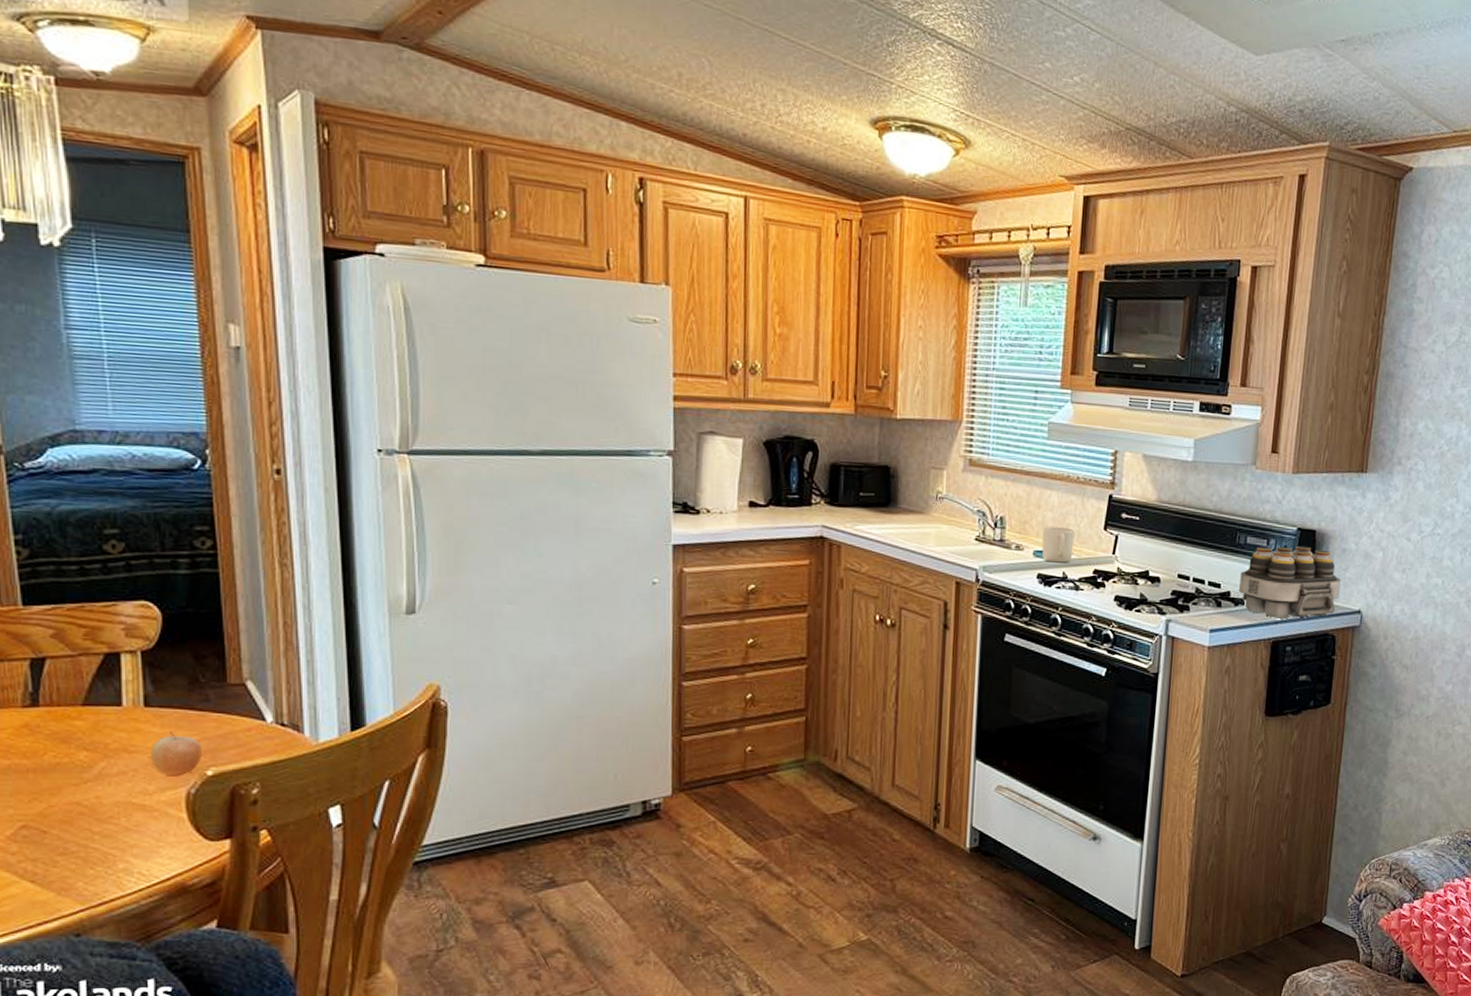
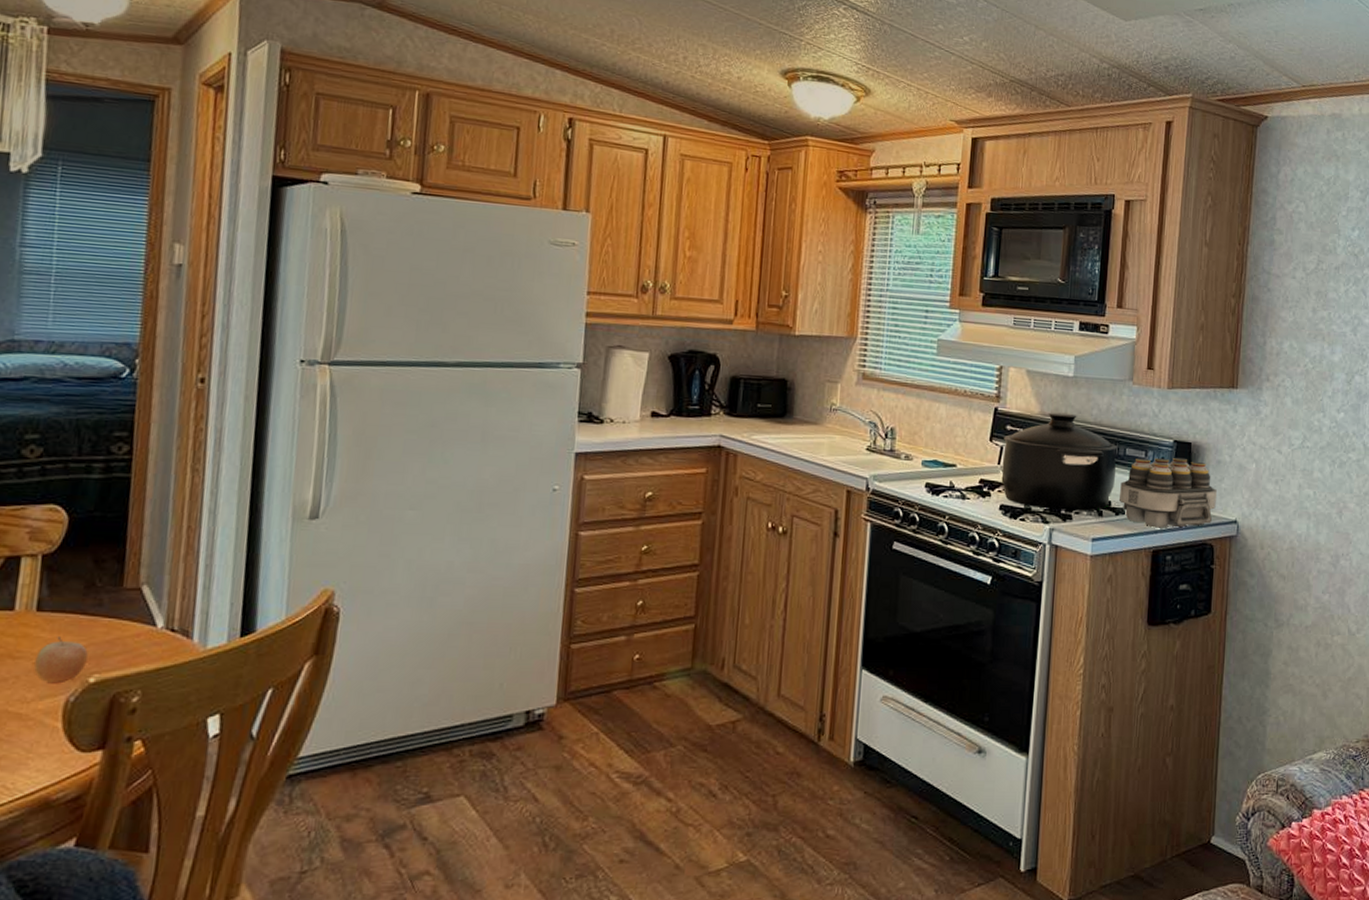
mug: present [1041,526,1075,563] -> none [930,437,962,473]
saucepan: none [1116,499,1239,602] -> present [1001,412,1118,511]

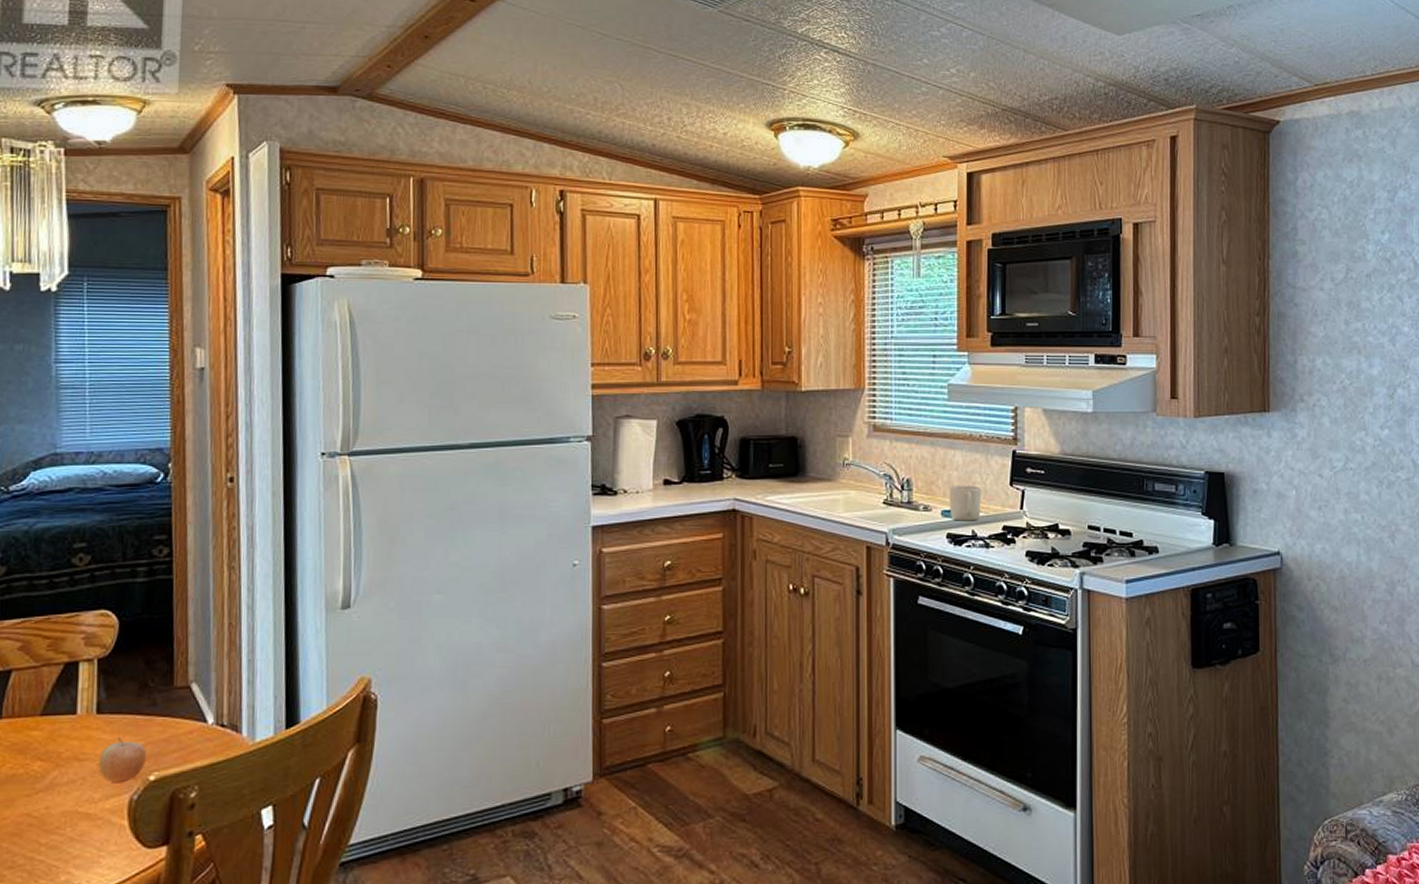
mug: none [930,437,962,473] -> present [949,485,981,521]
saucepan: present [1001,412,1118,511] -> none [1025,451,1146,553]
spice rack: present [1119,457,1217,528] -> none [1152,489,1256,565]

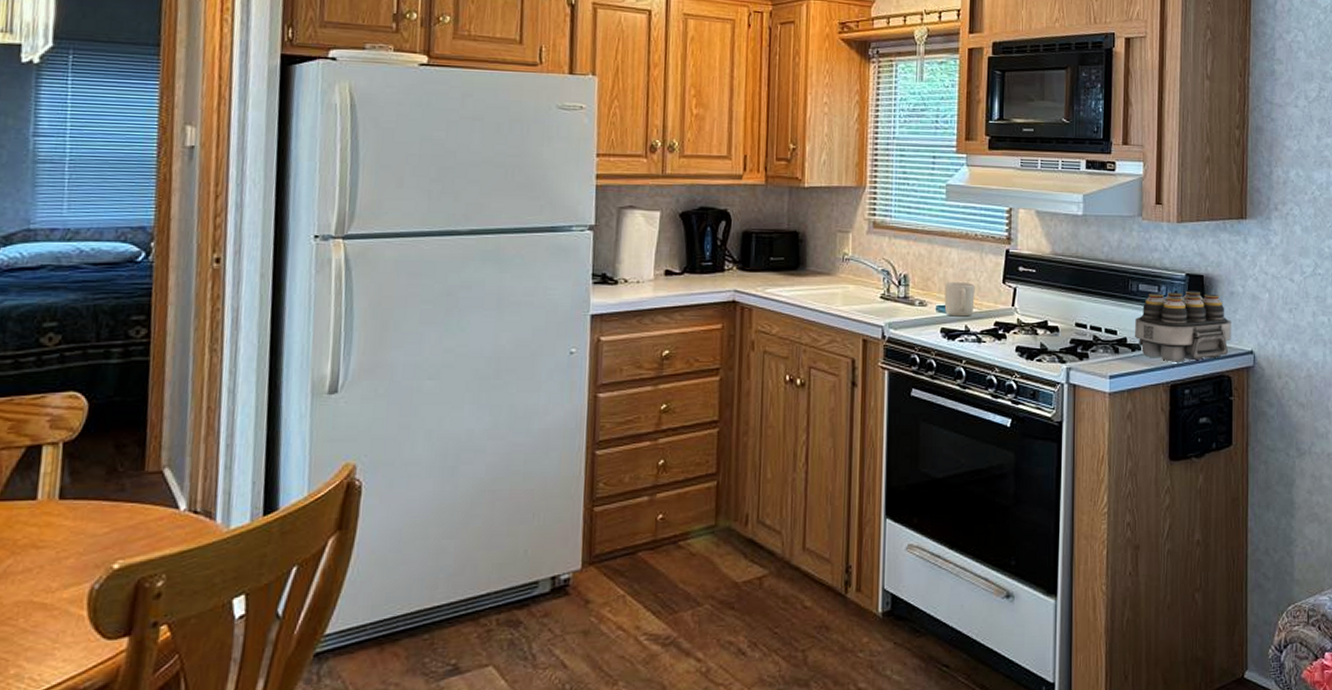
fruit: present [99,737,148,782] -> none [58,524,113,570]
spice rack: none [1152,489,1256,565] -> present [1135,290,1231,362]

